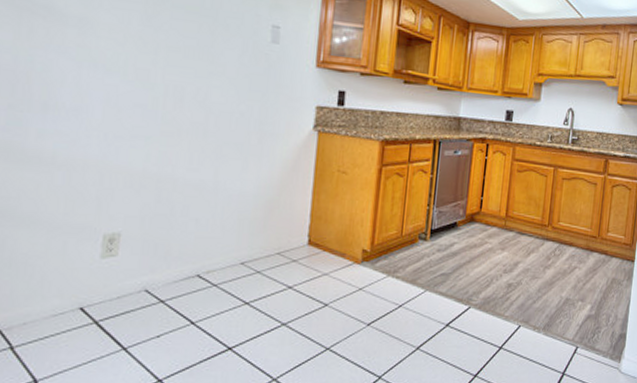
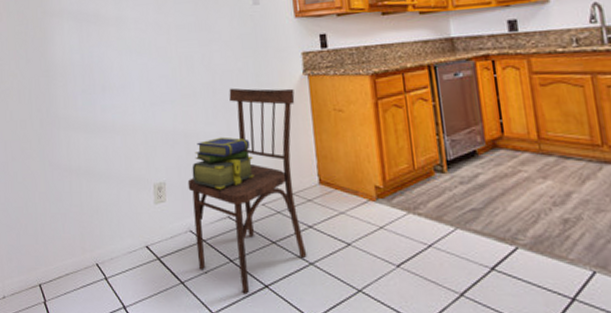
dining chair: none [149,132,300,358] -> present [187,88,307,294]
stack of books: none [159,186,239,246] -> present [192,137,254,190]

